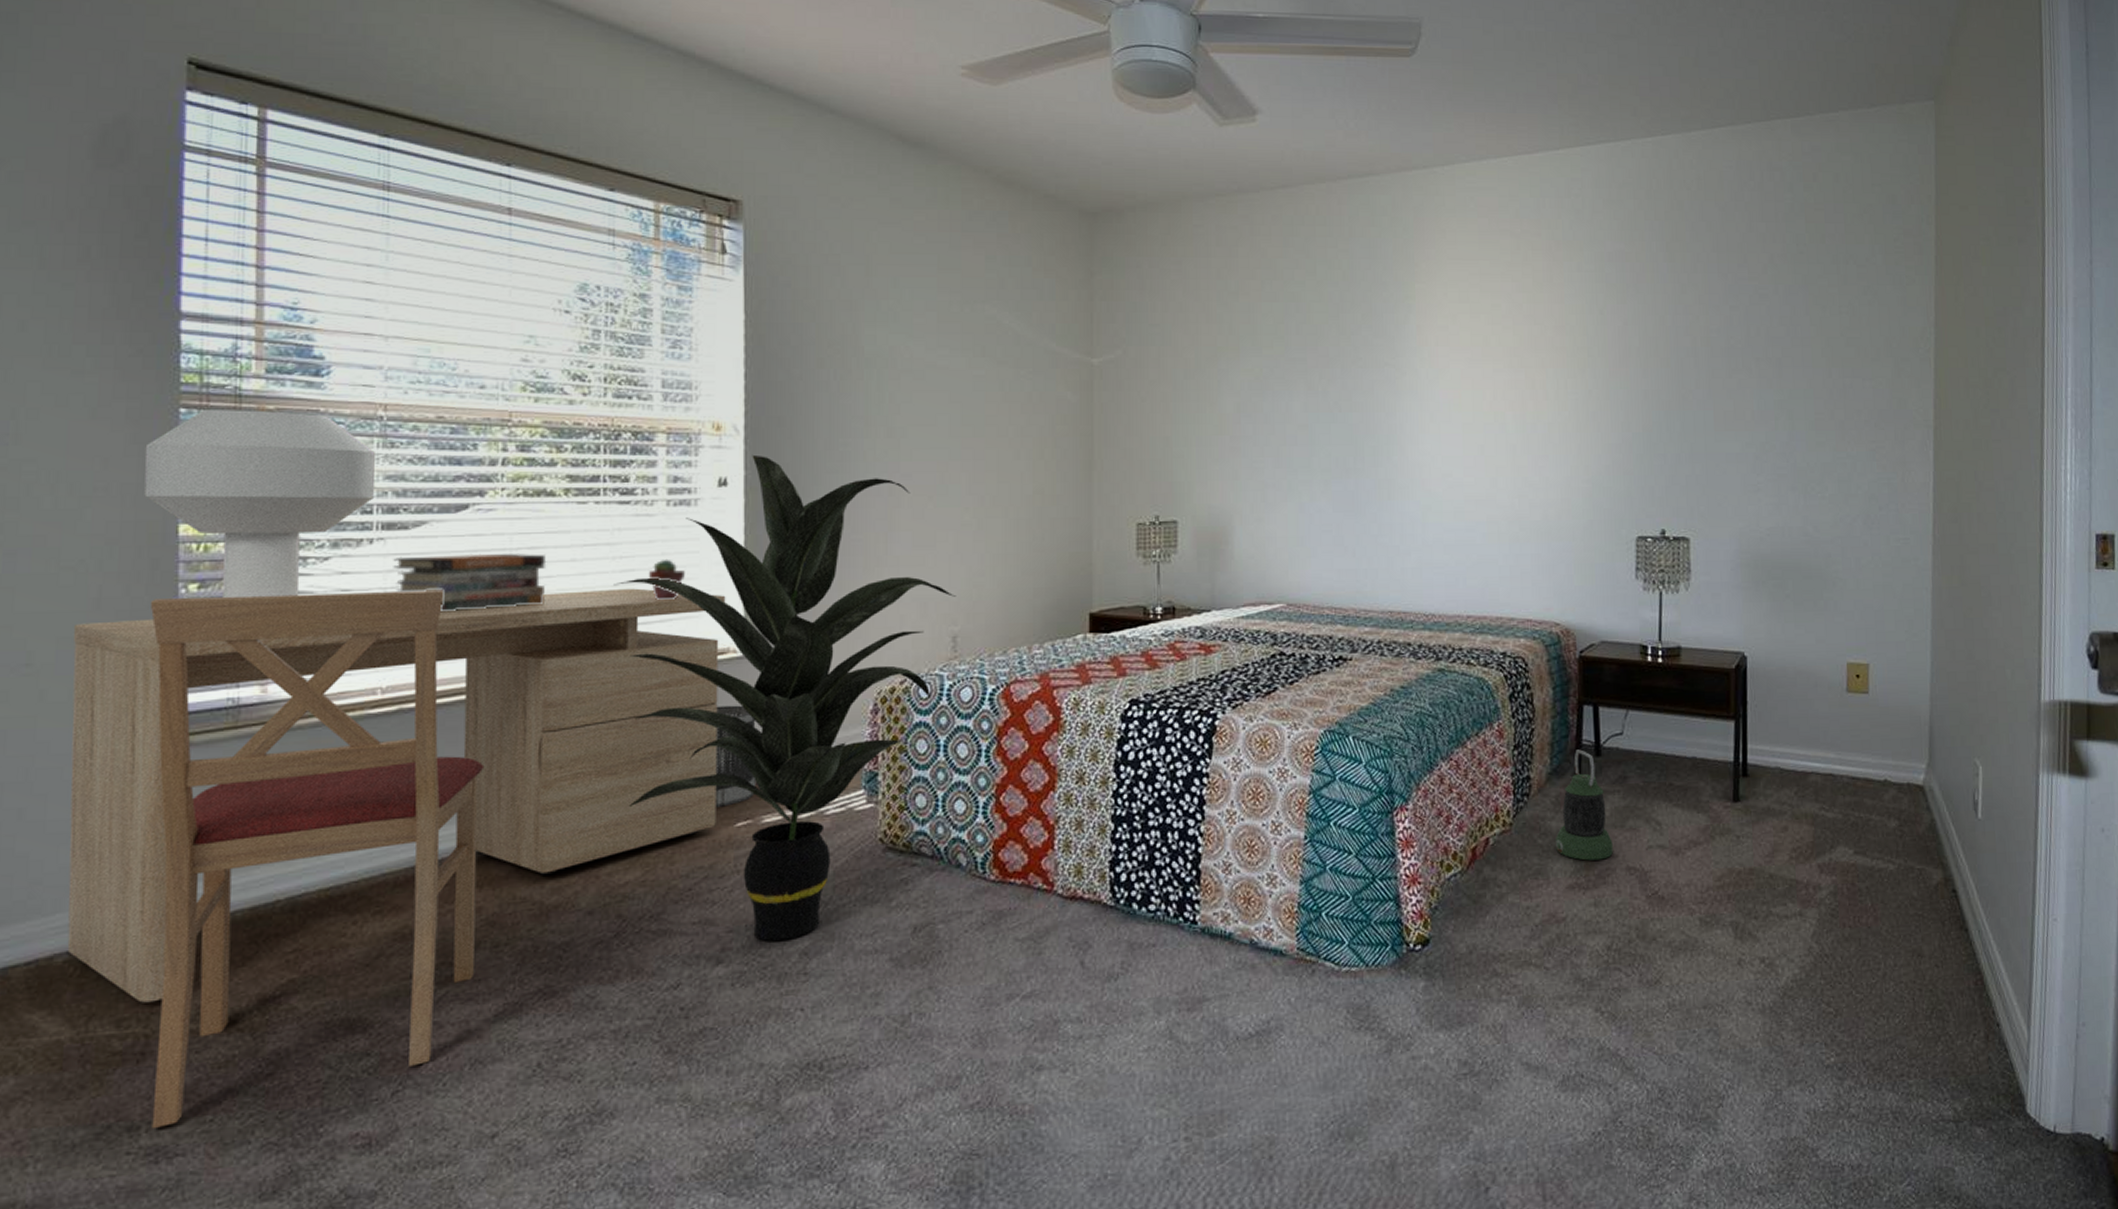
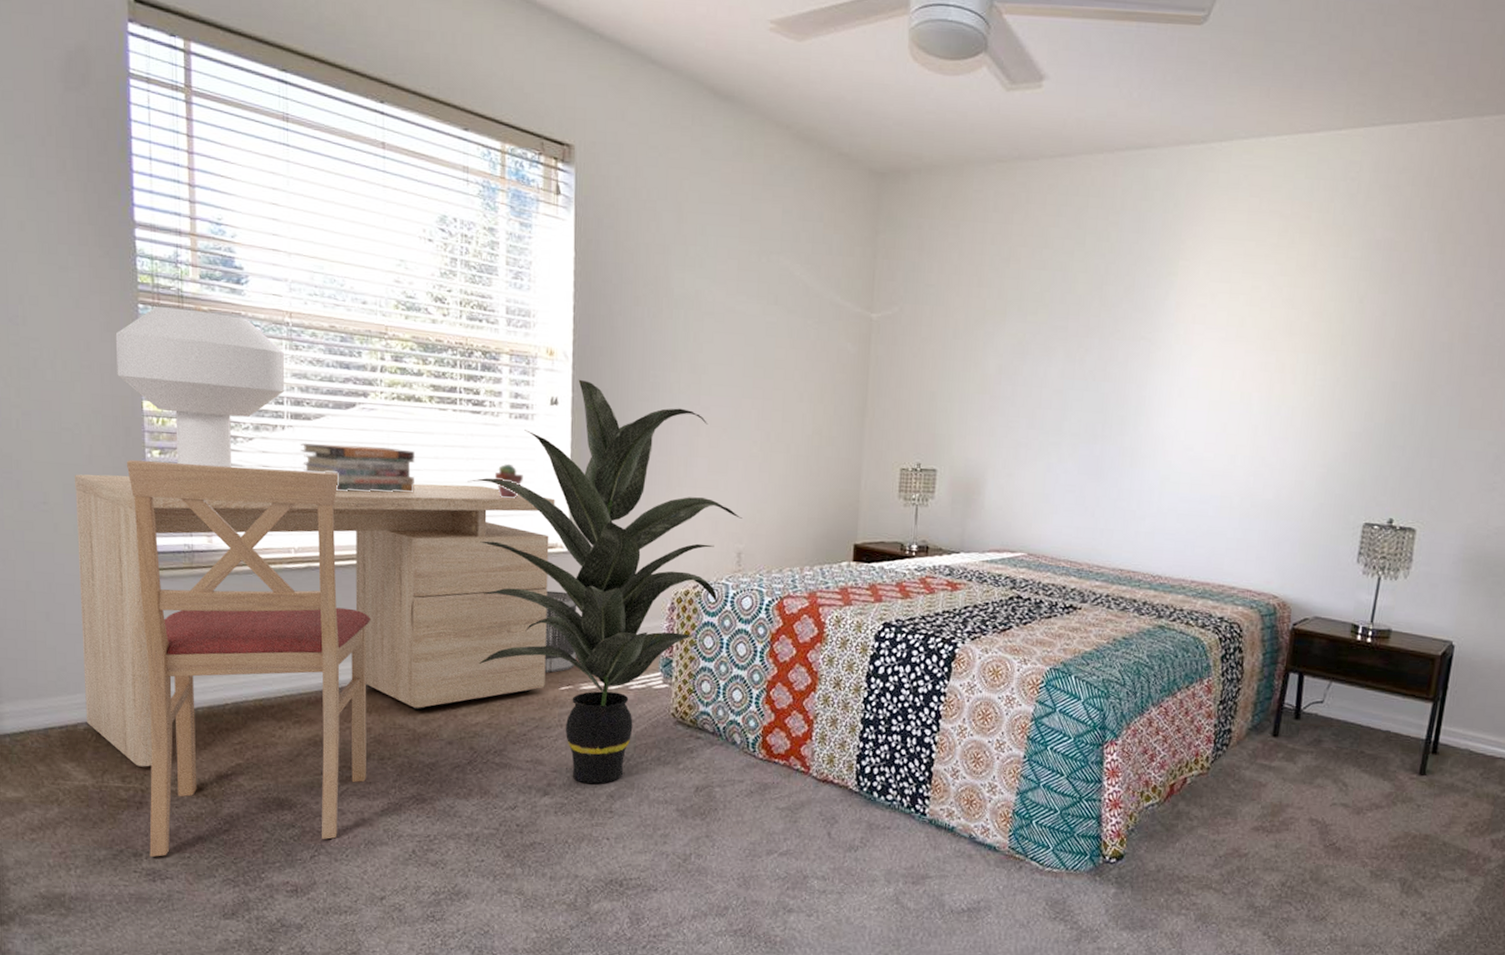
lantern: present [1556,749,1613,861] -> none [1247,711,1300,810]

